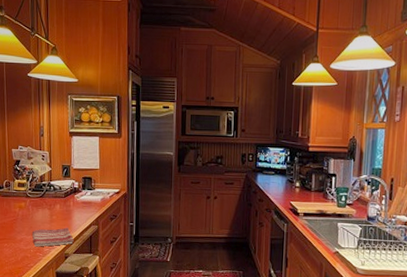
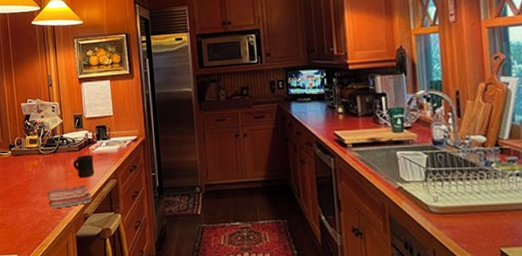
mug: none [58,201,78,222] -> present [73,155,95,178]

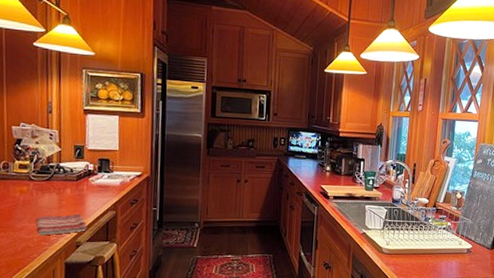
mug: present [73,155,95,178] -> none [69,185,93,207]

